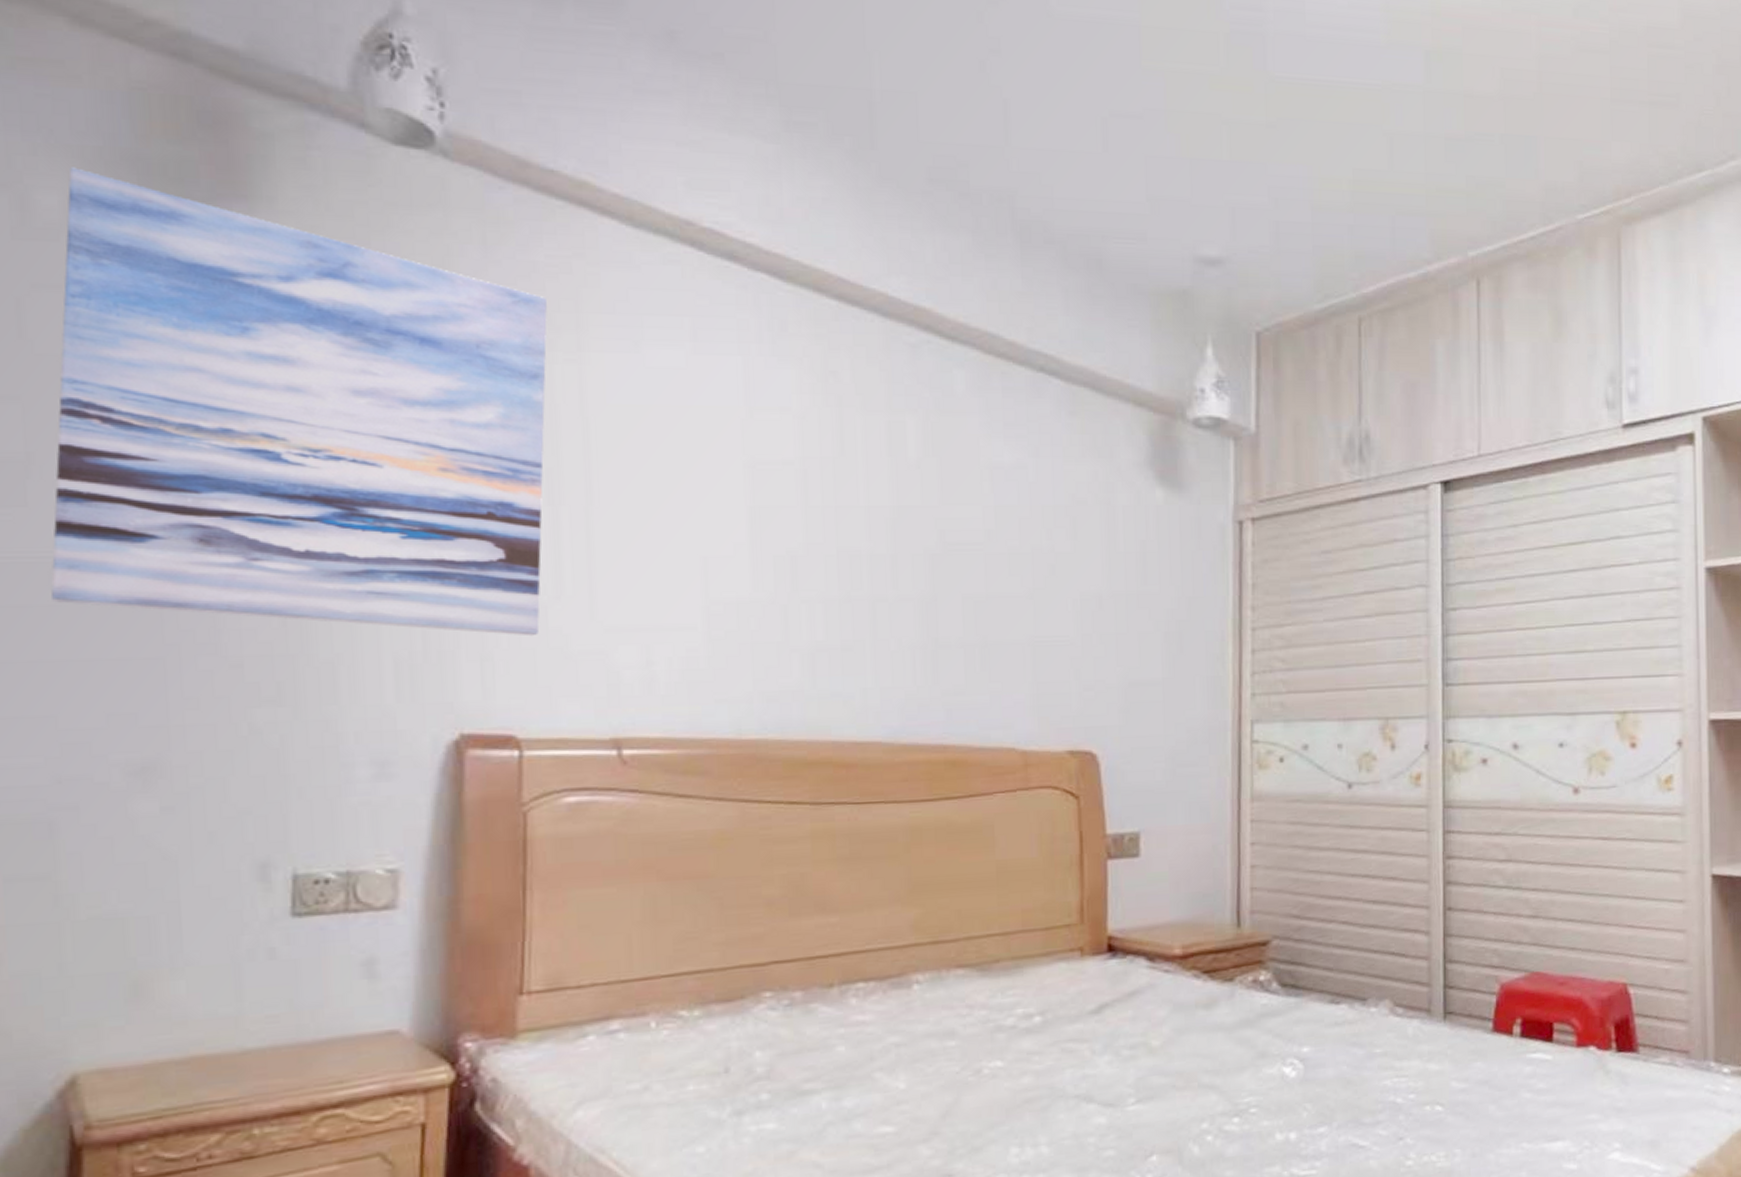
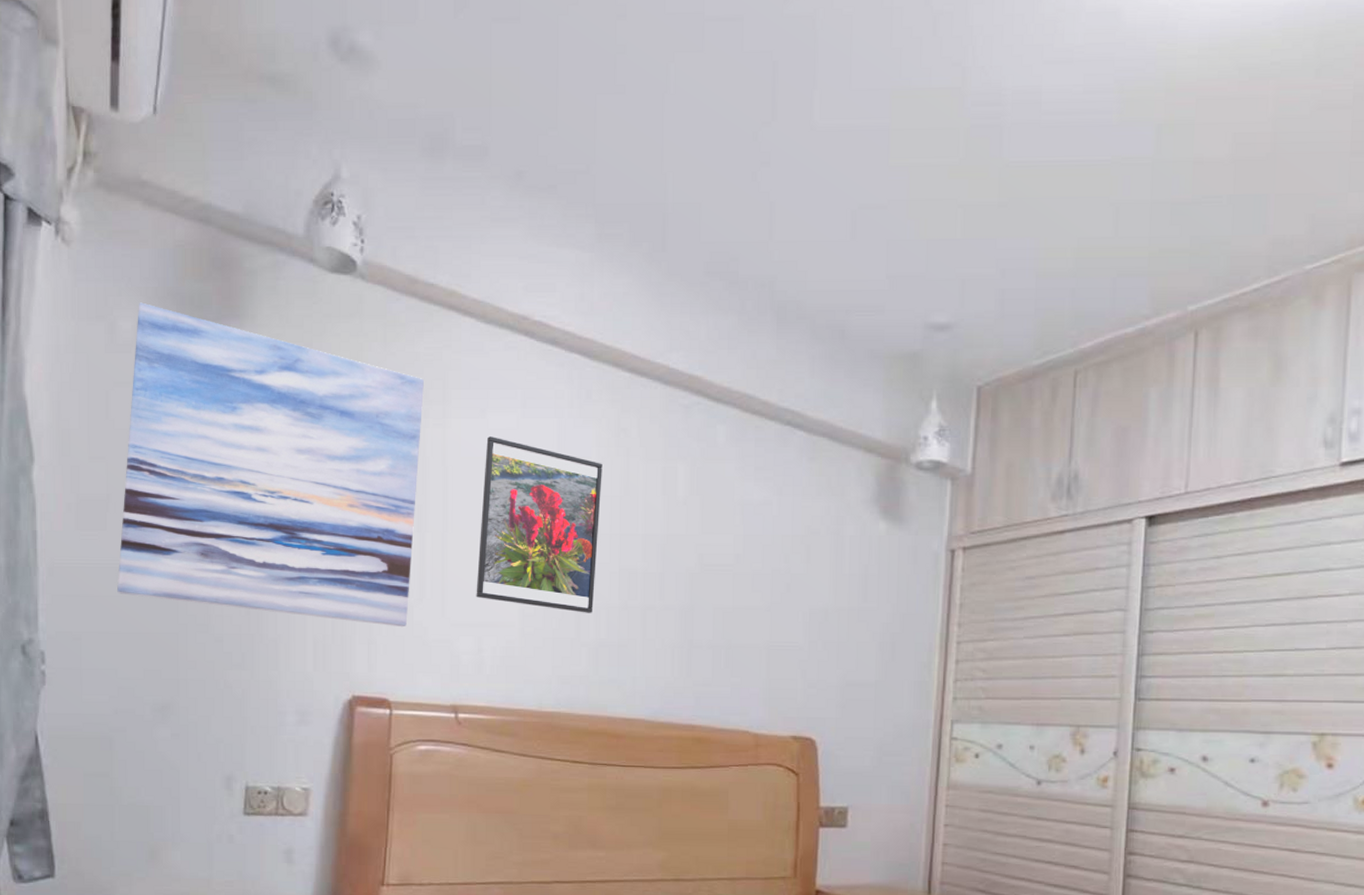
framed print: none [639,378,808,609] -> present [476,436,602,613]

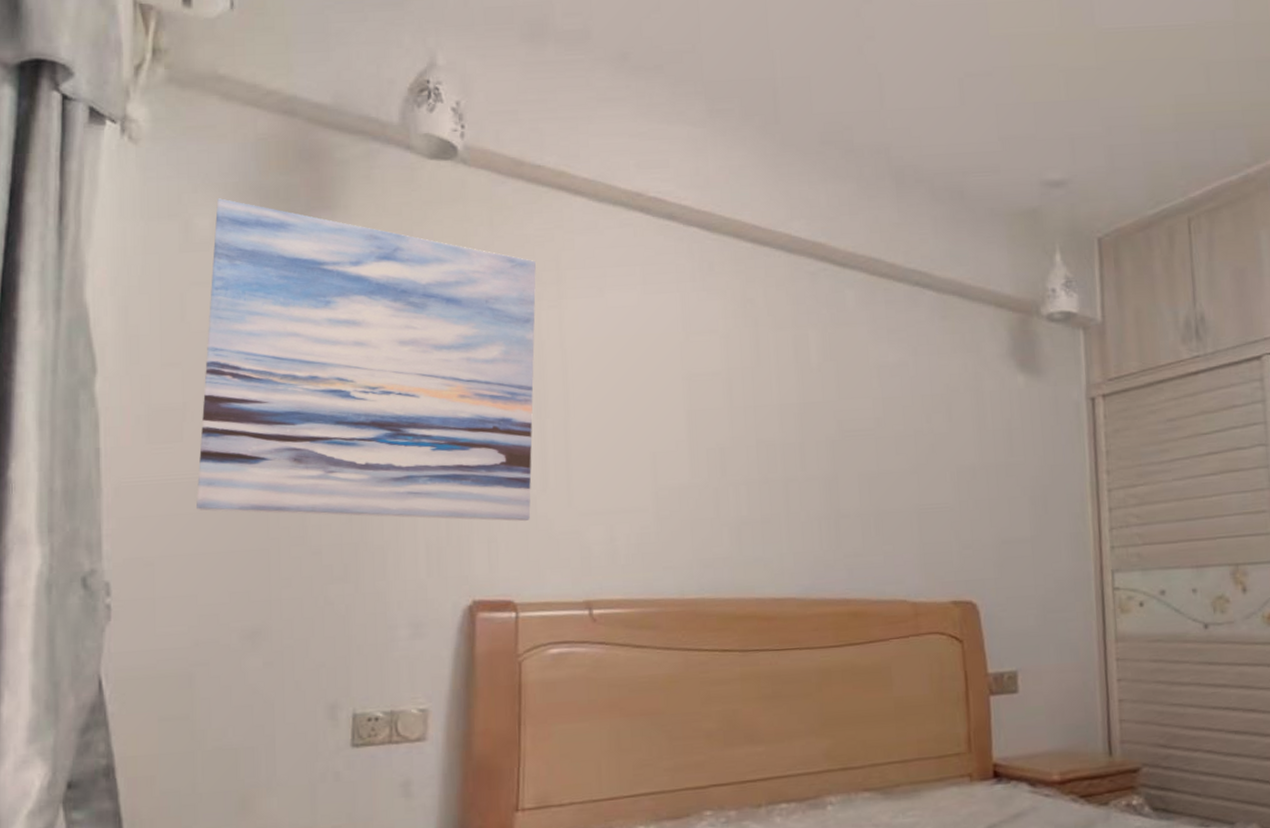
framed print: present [476,436,602,613] -> none [604,315,732,491]

